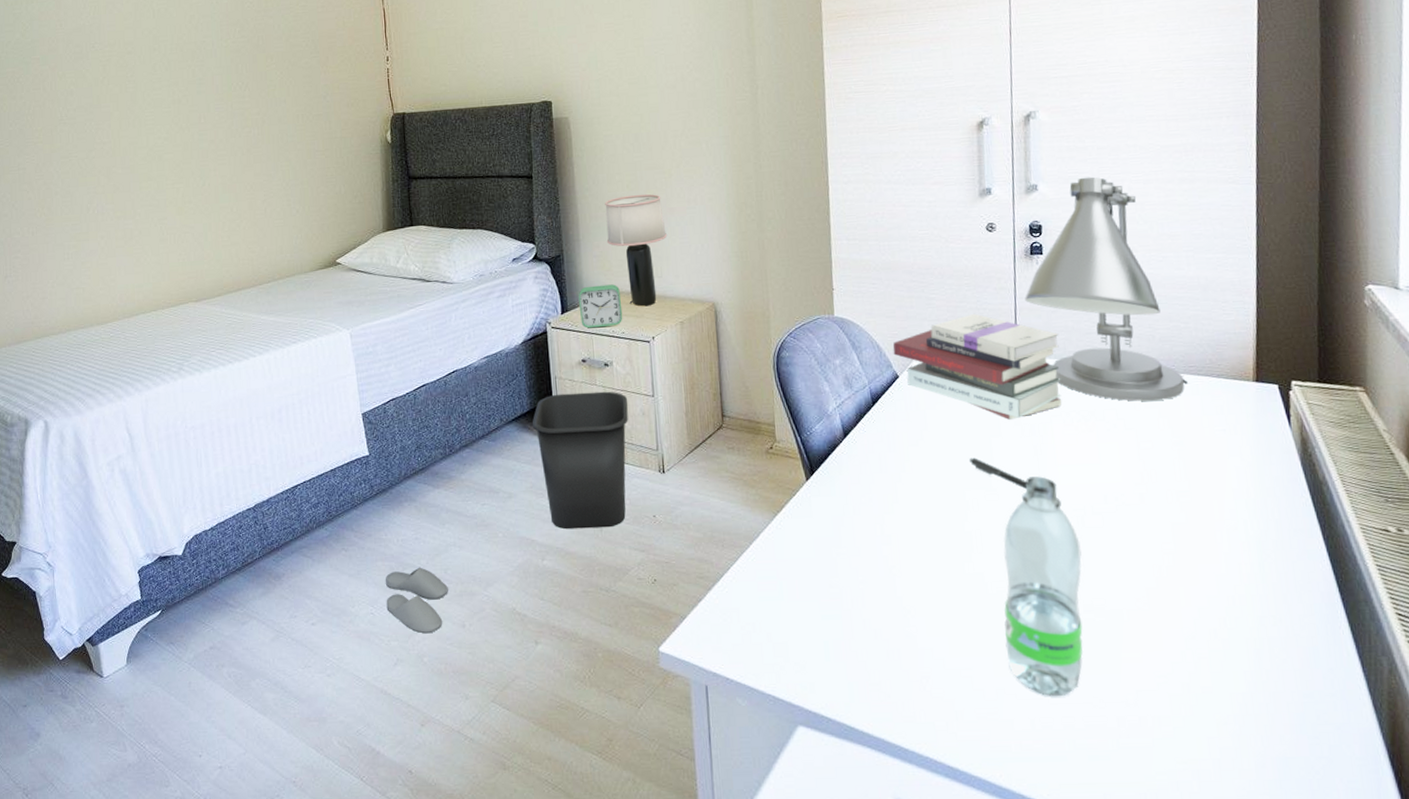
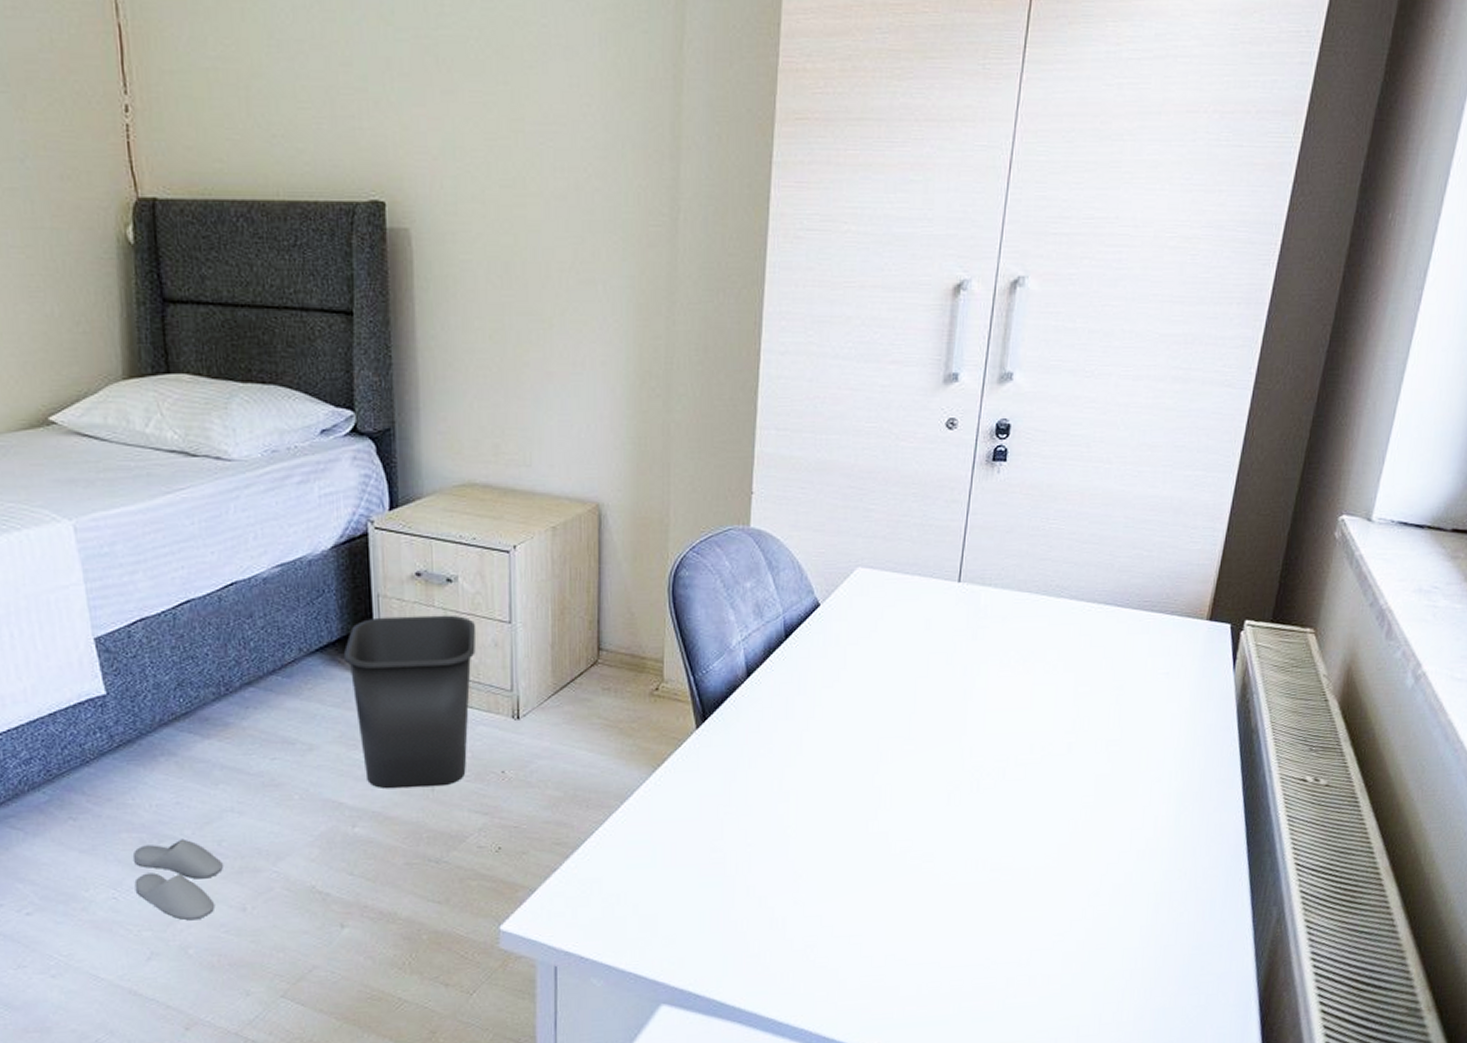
alarm clock: present [578,284,623,328] -> none [414,473,475,531]
table lamp: present [605,194,668,307] -> none [457,349,542,505]
books: present [892,313,1062,420] -> none [817,530,1010,659]
pen: present [968,457,1028,490] -> none [888,702,950,739]
bottle: present [1003,476,1083,697] -> none [902,723,997,961]
desk lamp: present [1025,176,1188,401] -> none [978,367,1139,640]

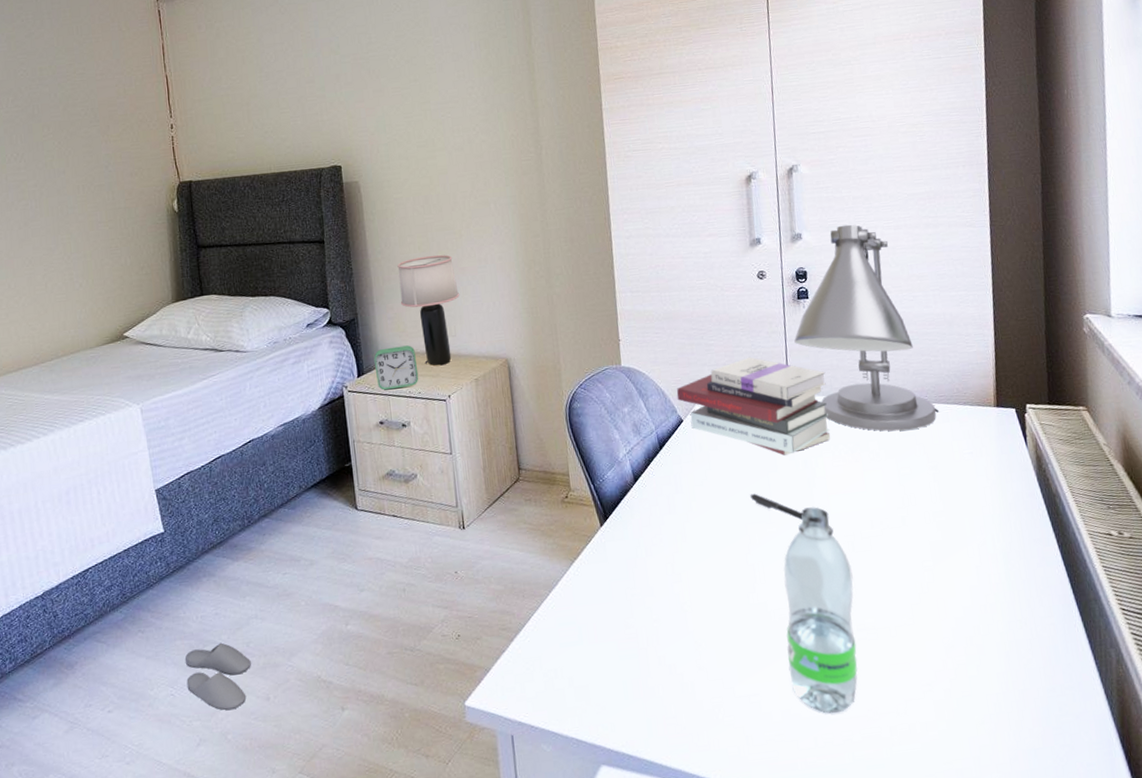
waste bin: present [343,615,477,789] -> none [331,451,428,592]
alarm clock: none [414,473,475,531] -> present [374,345,419,390]
table lamp: none [457,349,542,505] -> present [397,255,460,366]
books: none [817,530,1010,659] -> present [676,357,831,456]
pen: none [888,702,950,739] -> present [749,493,803,521]
bottle: none [902,723,997,961] -> present [783,506,858,714]
desk lamp: none [978,367,1139,640] -> present [794,224,939,431]

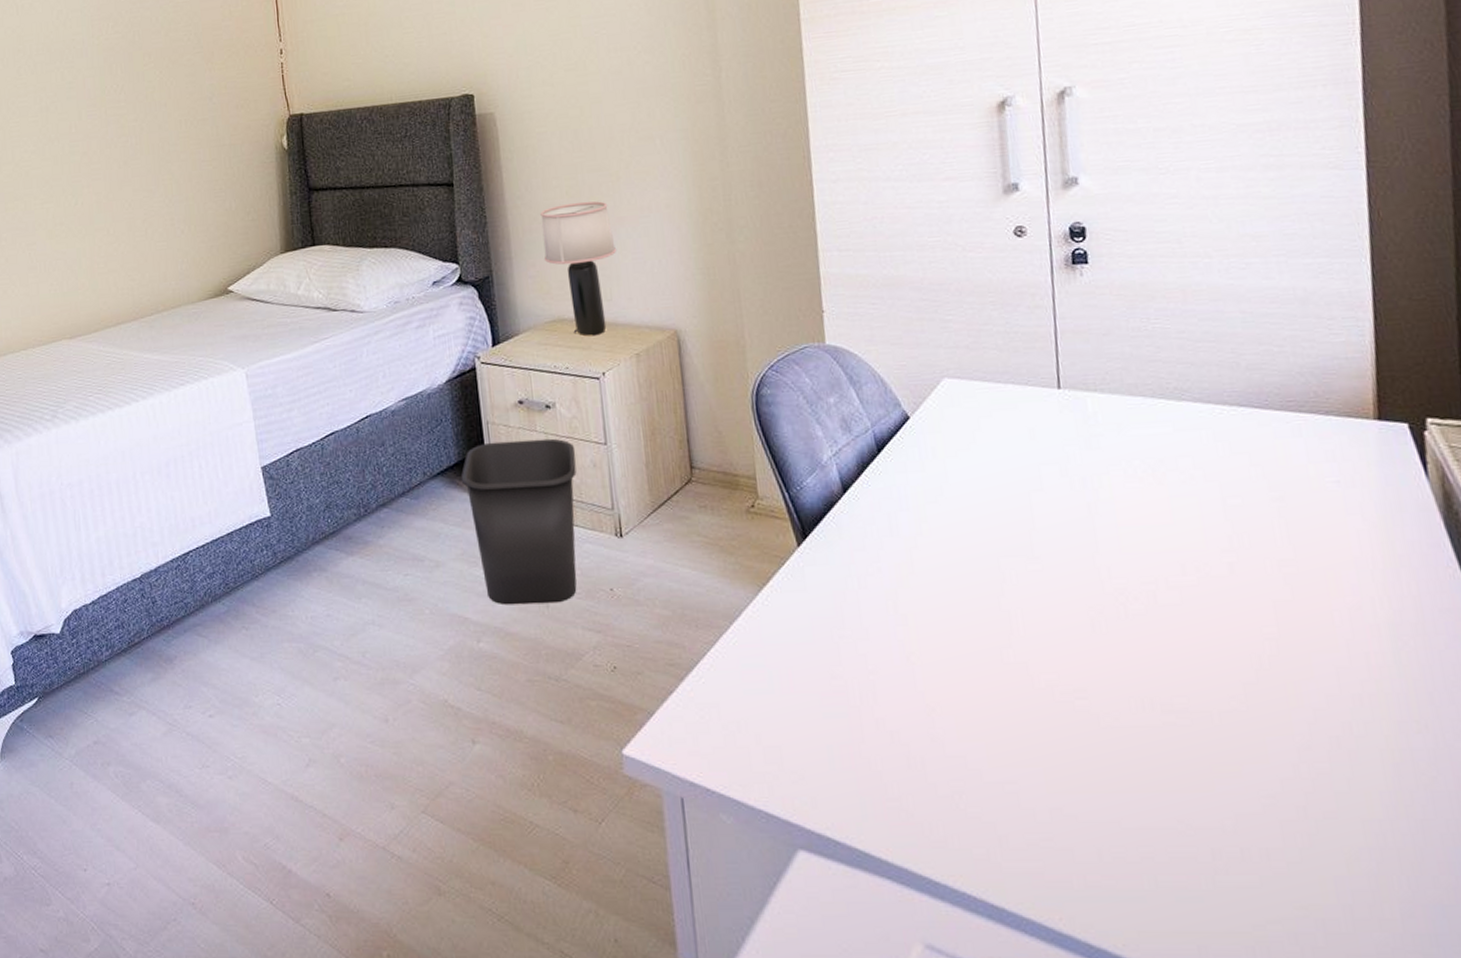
slippers: present [185,642,251,711] -> none [294,649,367,729]
waste bin: none [331,451,428,592] -> present [461,438,577,605]
alarm clock: present [374,345,419,390] -> none [511,310,566,363]
books: present [676,357,831,456] -> none [900,338,1122,470]
pen: present [749,493,803,521] -> none [1002,517,1081,558]
bottle: present [783,506,858,714] -> none [1051,540,1163,821]
desk lamp: present [794,224,939,431] -> none [1067,165,1286,446]

